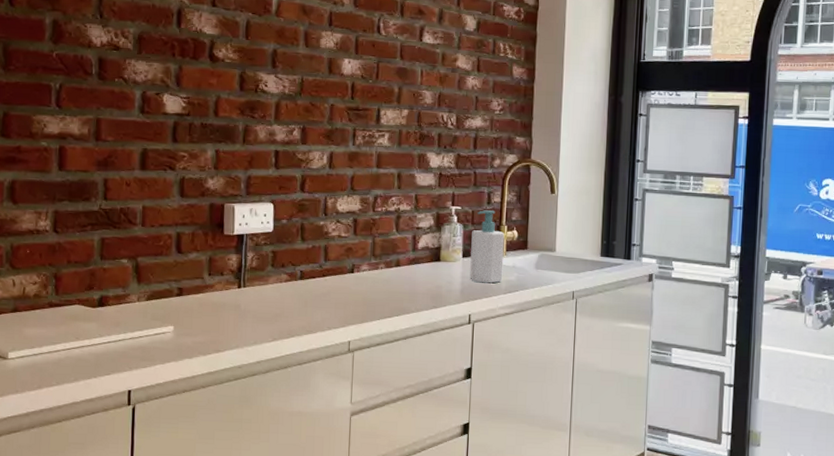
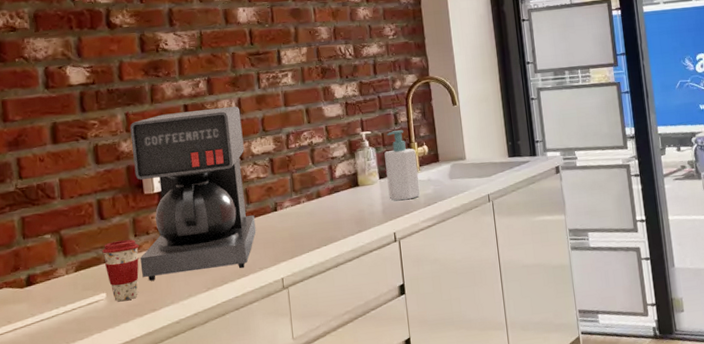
coffee cup: none [175,277,212,338] -> present [102,239,139,302]
coffee maker: none [211,157,331,325] -> present [130,106,256,281]

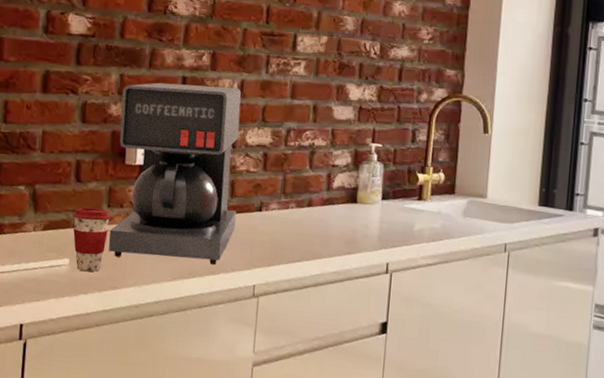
soap bottle: present [384,130,421,201] -> none [389,149,430,230]

